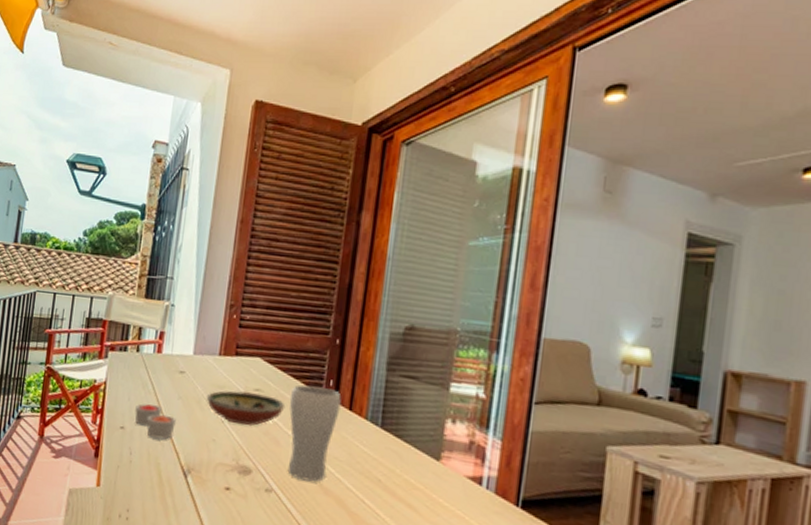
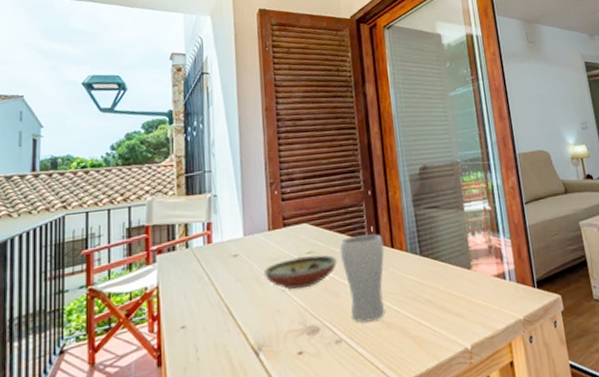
candle: present [135,403,176,440] -> none [194,294,238,328]

